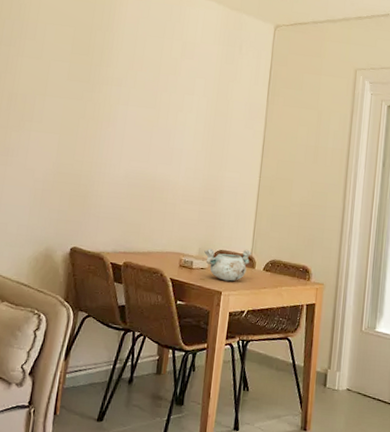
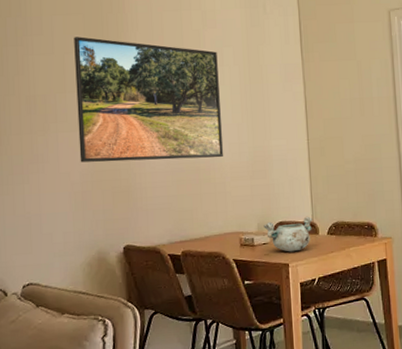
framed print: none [46,46,190,180] -> present [74,37,224,163]

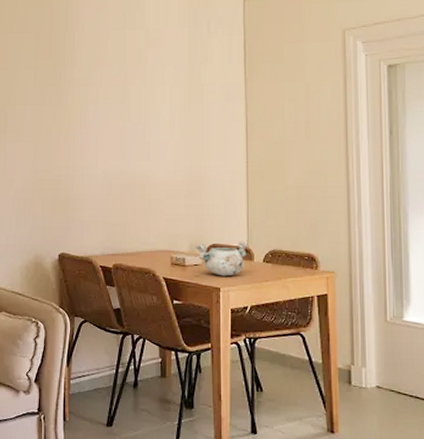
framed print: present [74,37,224,163] -> none [24,53,160,175]

